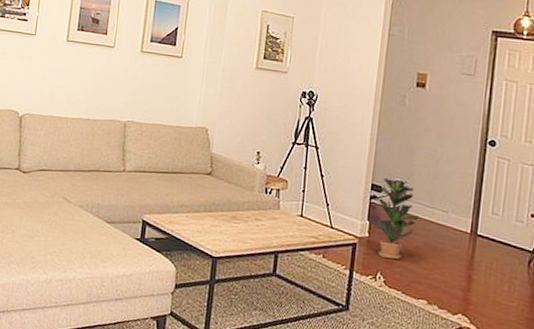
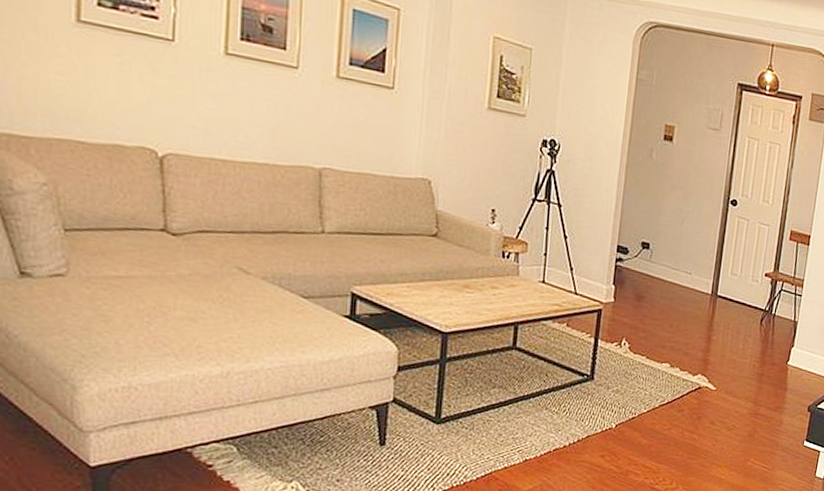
potted plant: present [367,177,420,259] -> none [613,238,665,324]

